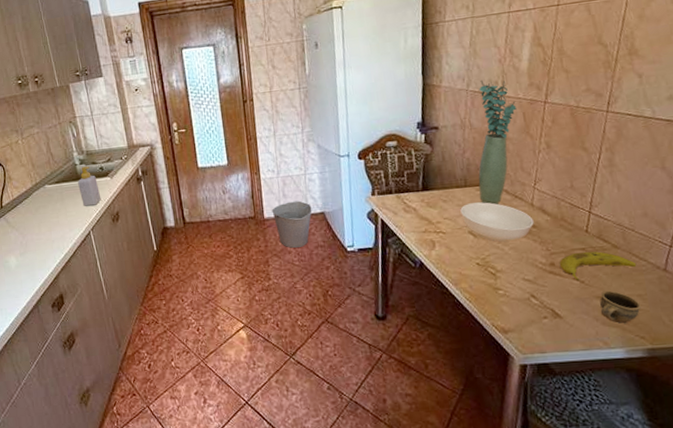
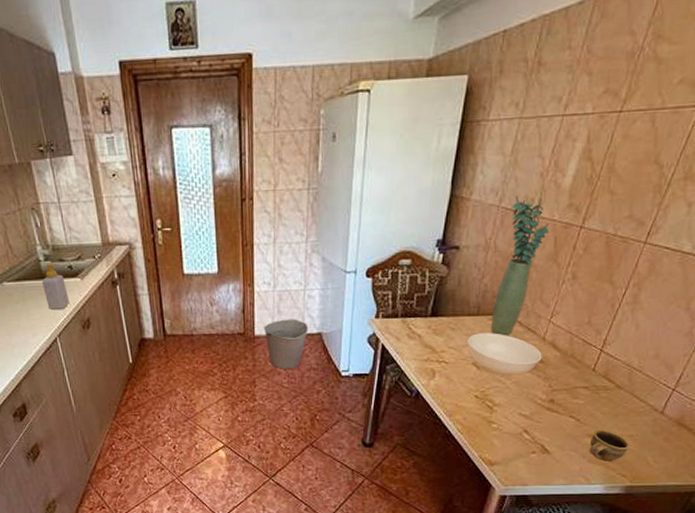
fruit: present [559,251,637,281] -> none [558,390,636,419]

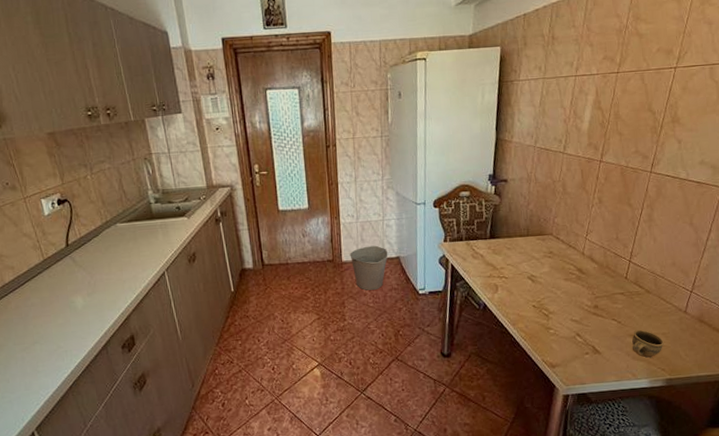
soap bottle: present [42,264,70,309] -> none [152,205,178,246]
bowl: present [467,333,542,376] -> none [522,250,584,287]
vase: present [490,195,549,336] -> none [539,137,576,253]

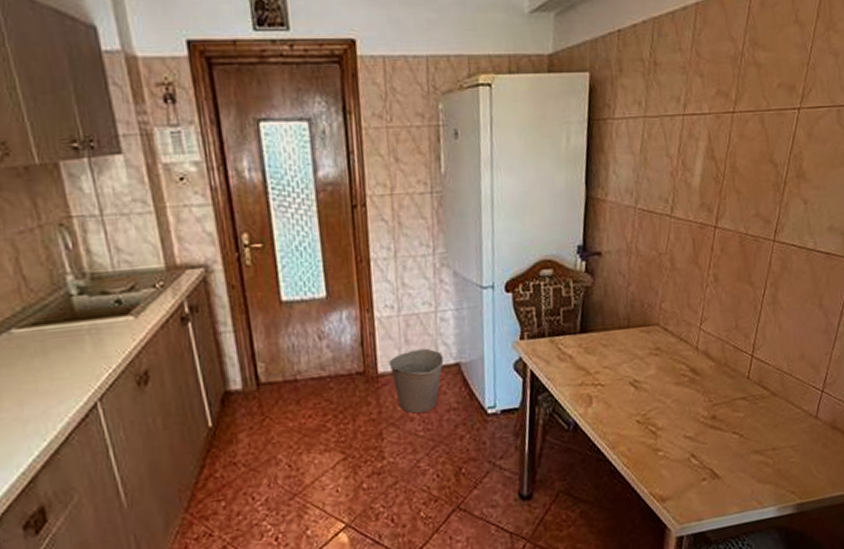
cup: present [632,329,664,358] -> none [756,443,793,479]

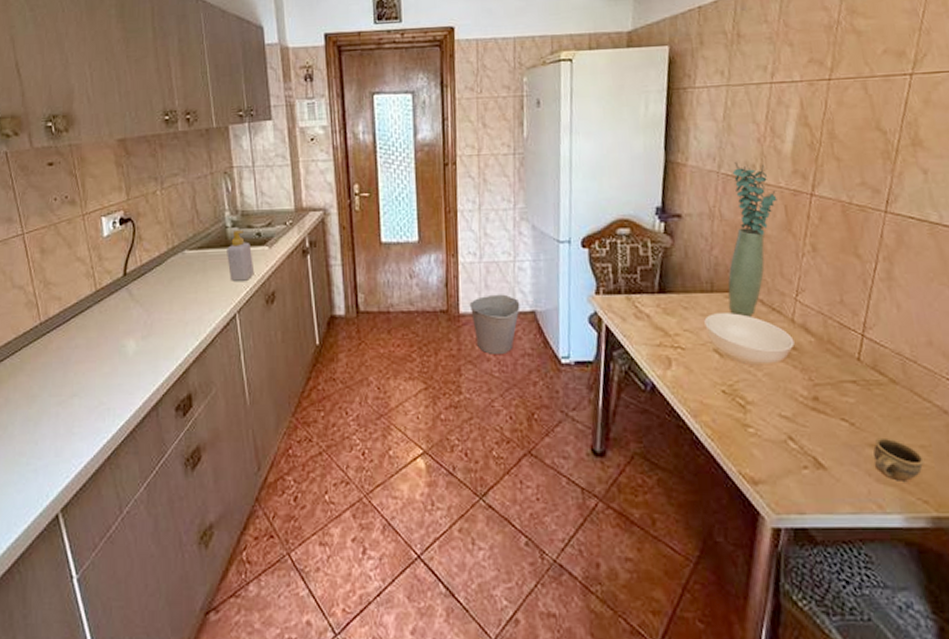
soap bottle: none [74,298,118,363] -> present [227,230,255,281]
bowl: none [622,346,698,395] -> present [704,313,795,366]
vase: none [642,195,686,349] -> present [727,161,777,317]
cup: none [756,443,793,479] -> present [873,437,924,481]

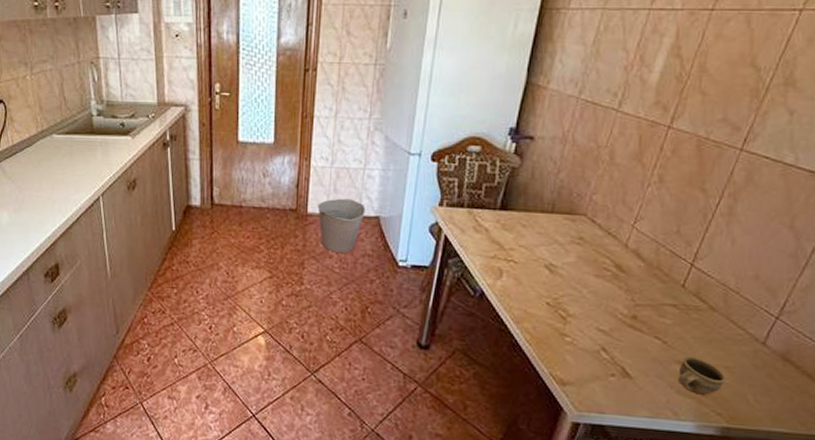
soap bottle: present [227,230,255,281] -> none [92,119,118,167]
bowl: present [704,313,795,366] -> none [540,233,624,284]
vase: present [727,161,777,317] -> none [565,87,634,239]

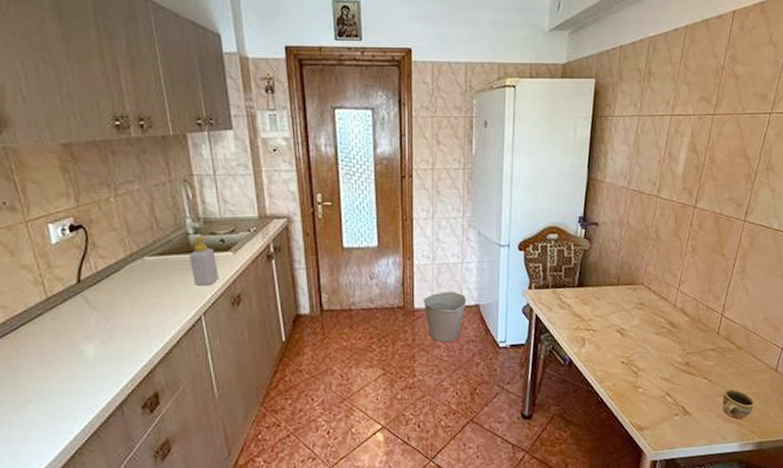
soap bottle: none [92,119,118,167] -> present [189,237,219,285]

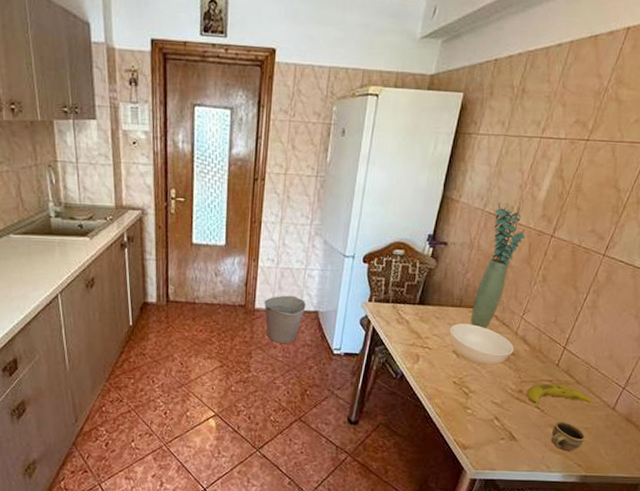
soap bottle: present [189,237,219,285] -> none [50,221,76,266]
bowl: none [611,301,675,342] -> present [449,323,514,366]
vase: none [629,179,670,304] -> present [470,202,526,328]
fruit: none [692,352,755,380] -> present [526,383,592,410]

